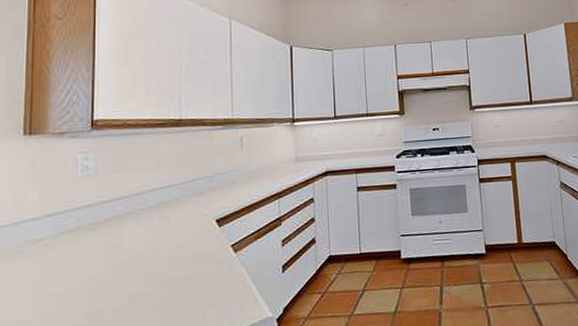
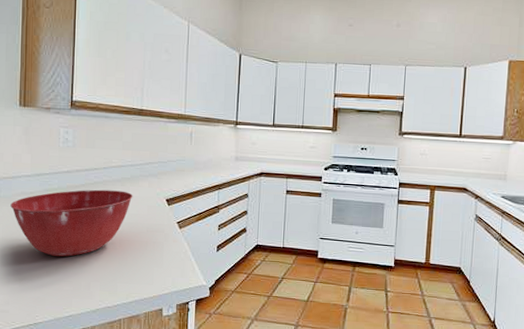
mixing bowl: none [10,218,174,317] -> present [10,189,133,257]

